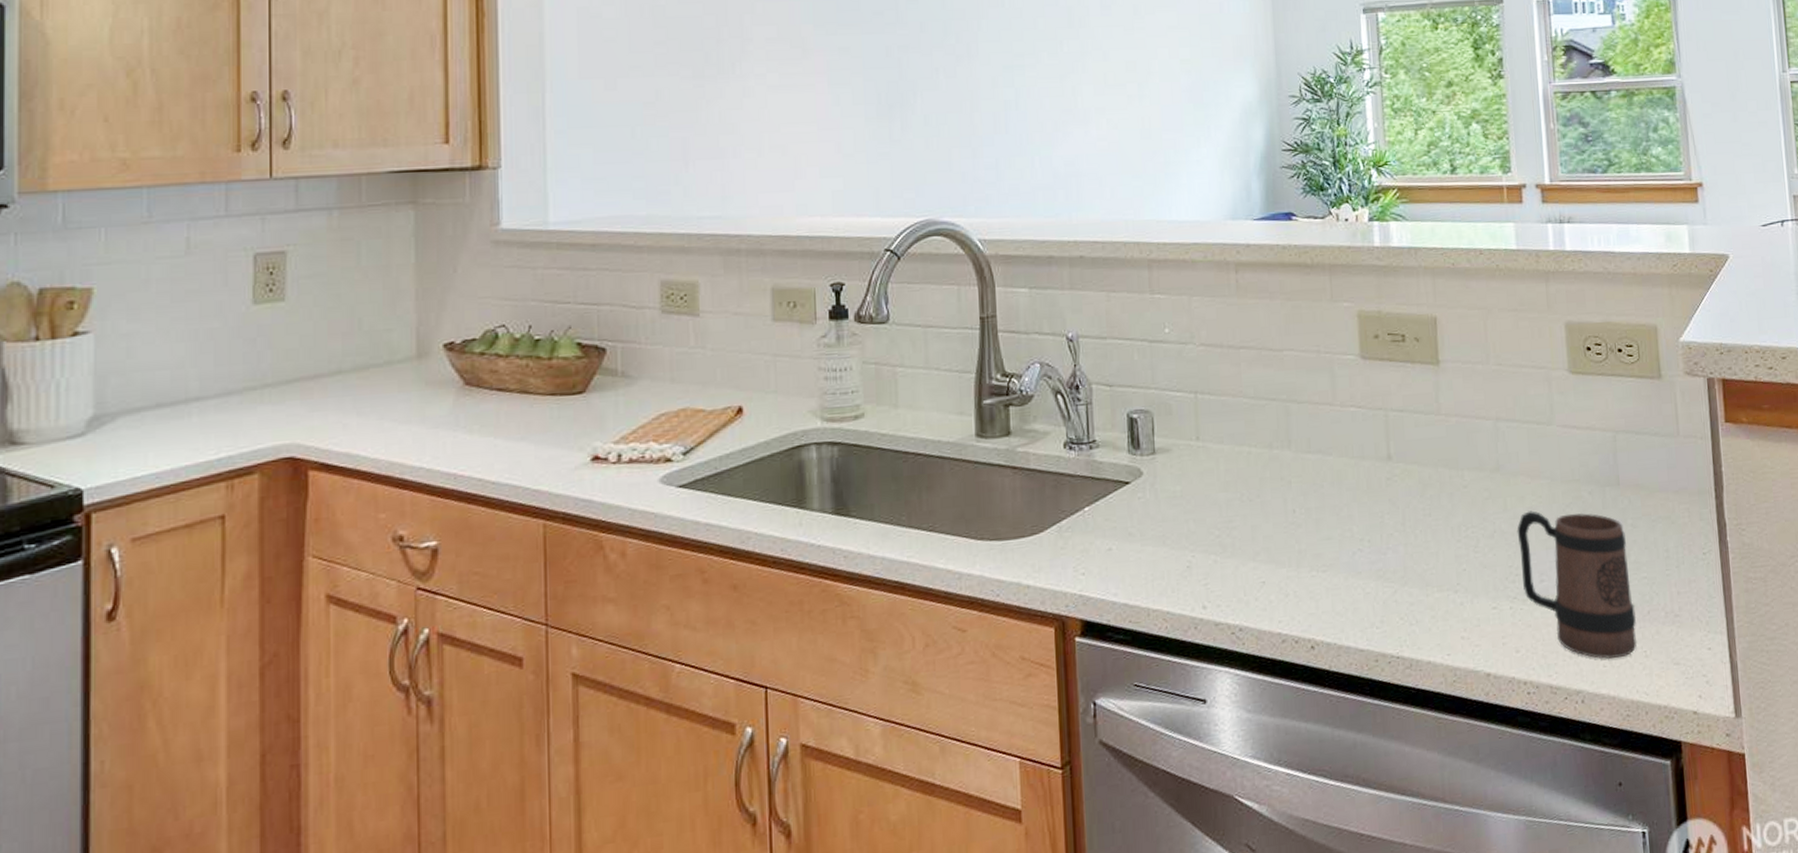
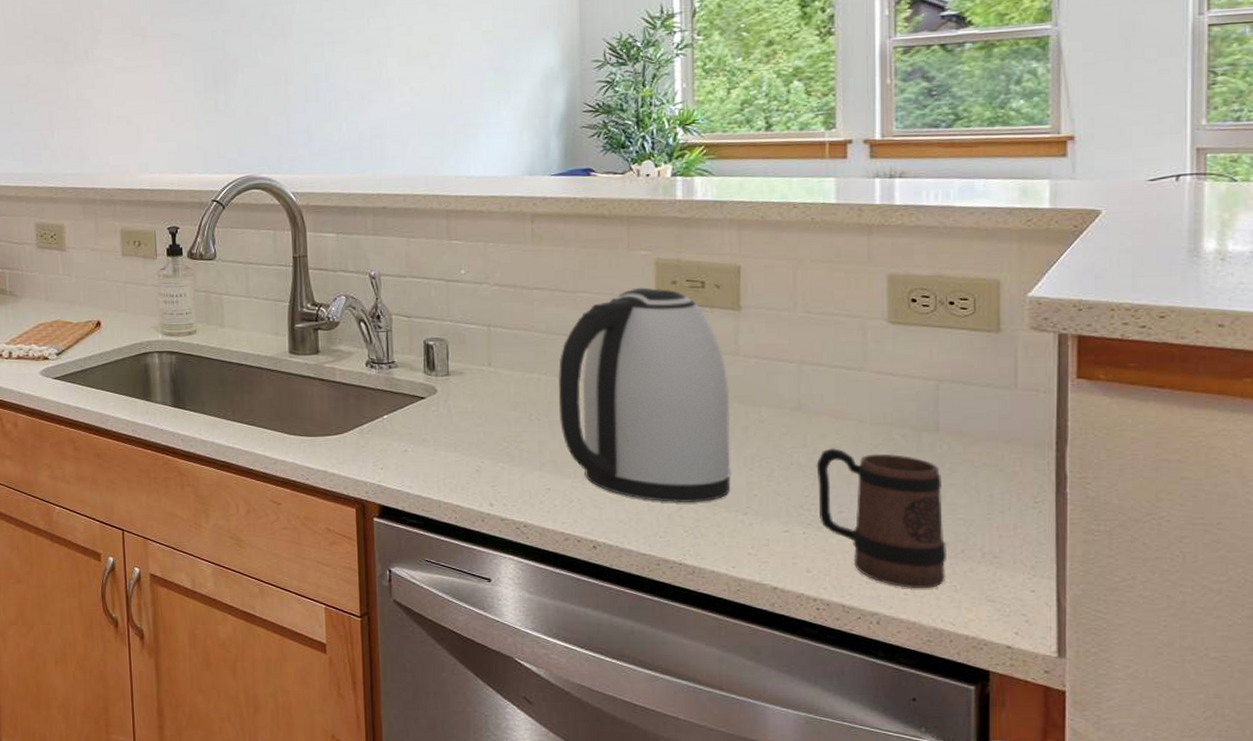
kettle: none [1269,343,1441,587] -> present [558,287,732,503]

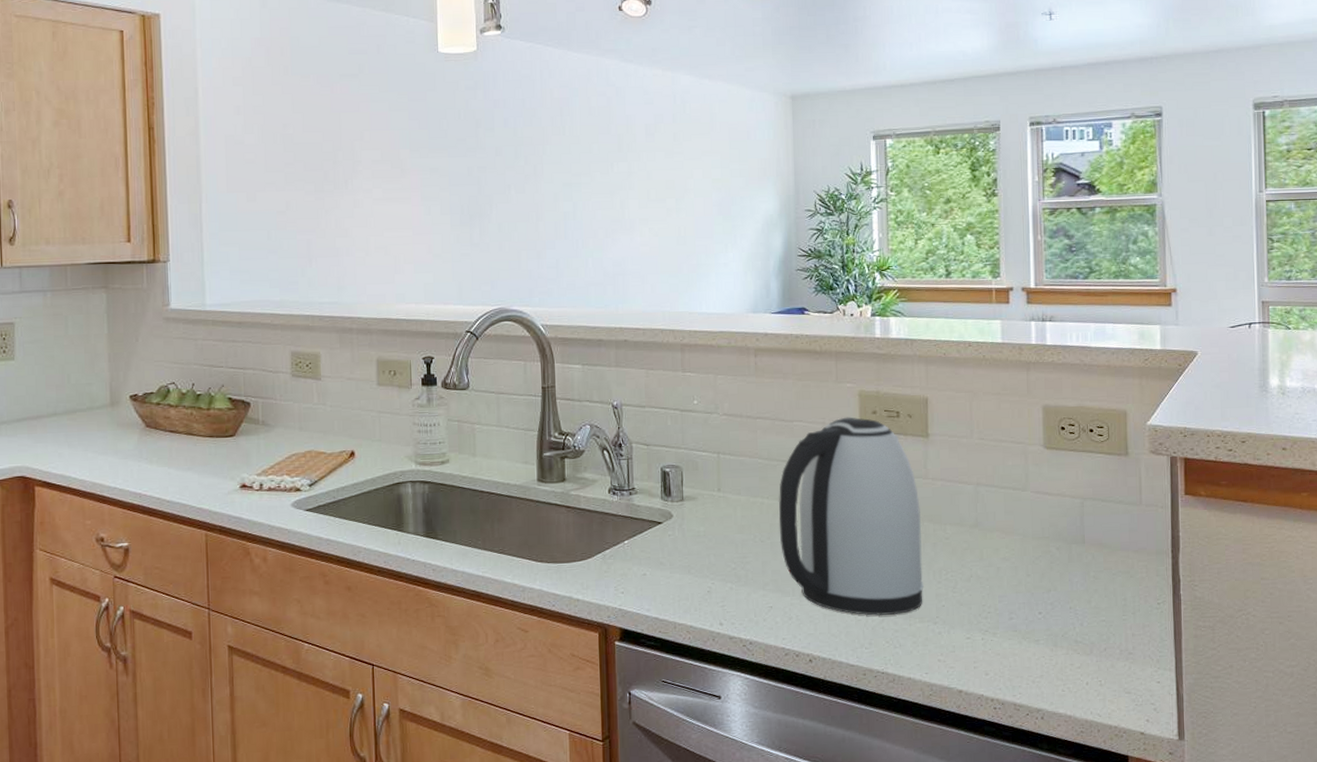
mug: present [816,448,948,589] -> none [991,561,1094,686]

